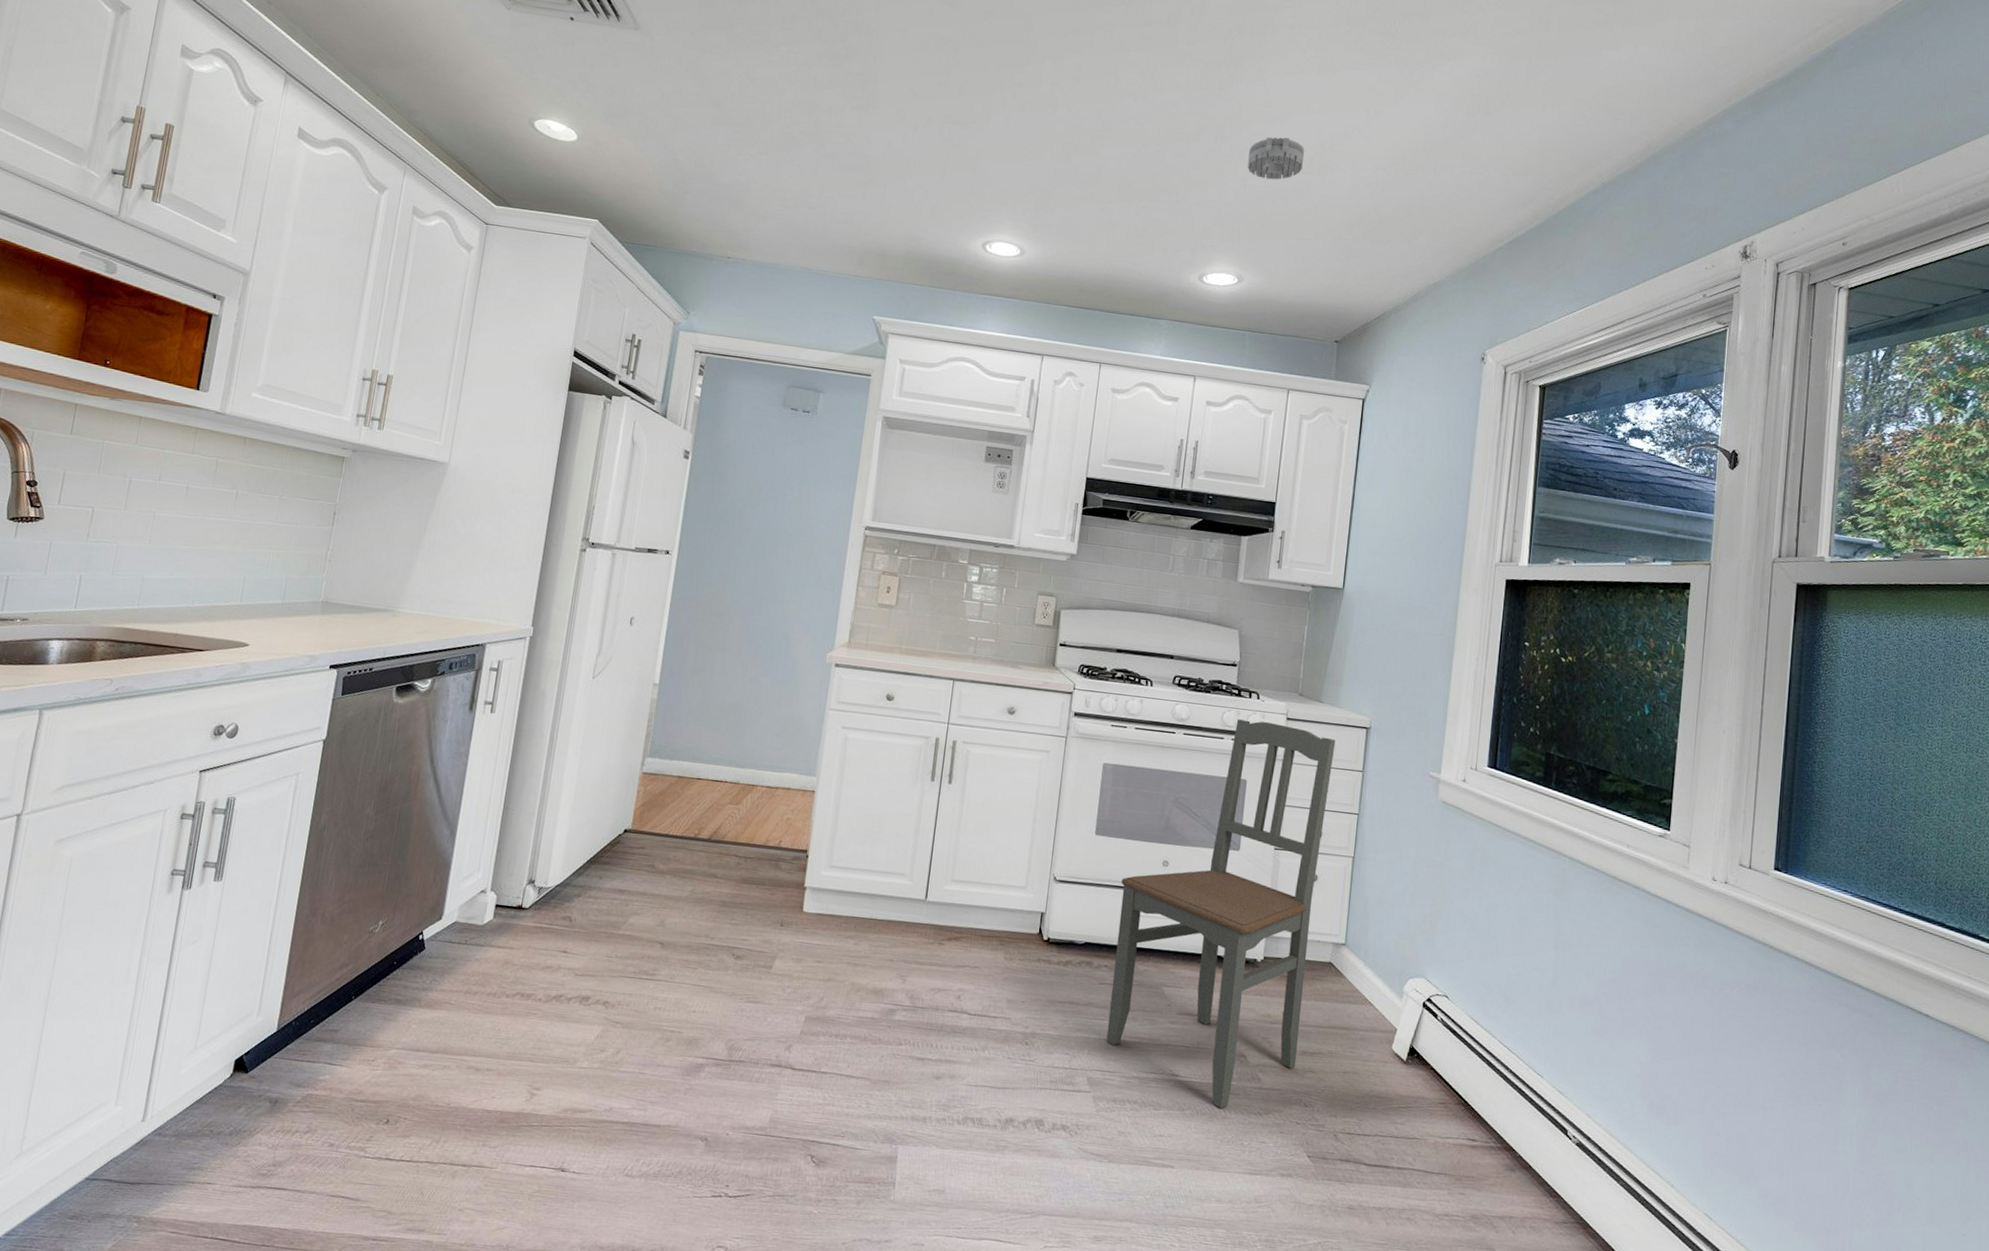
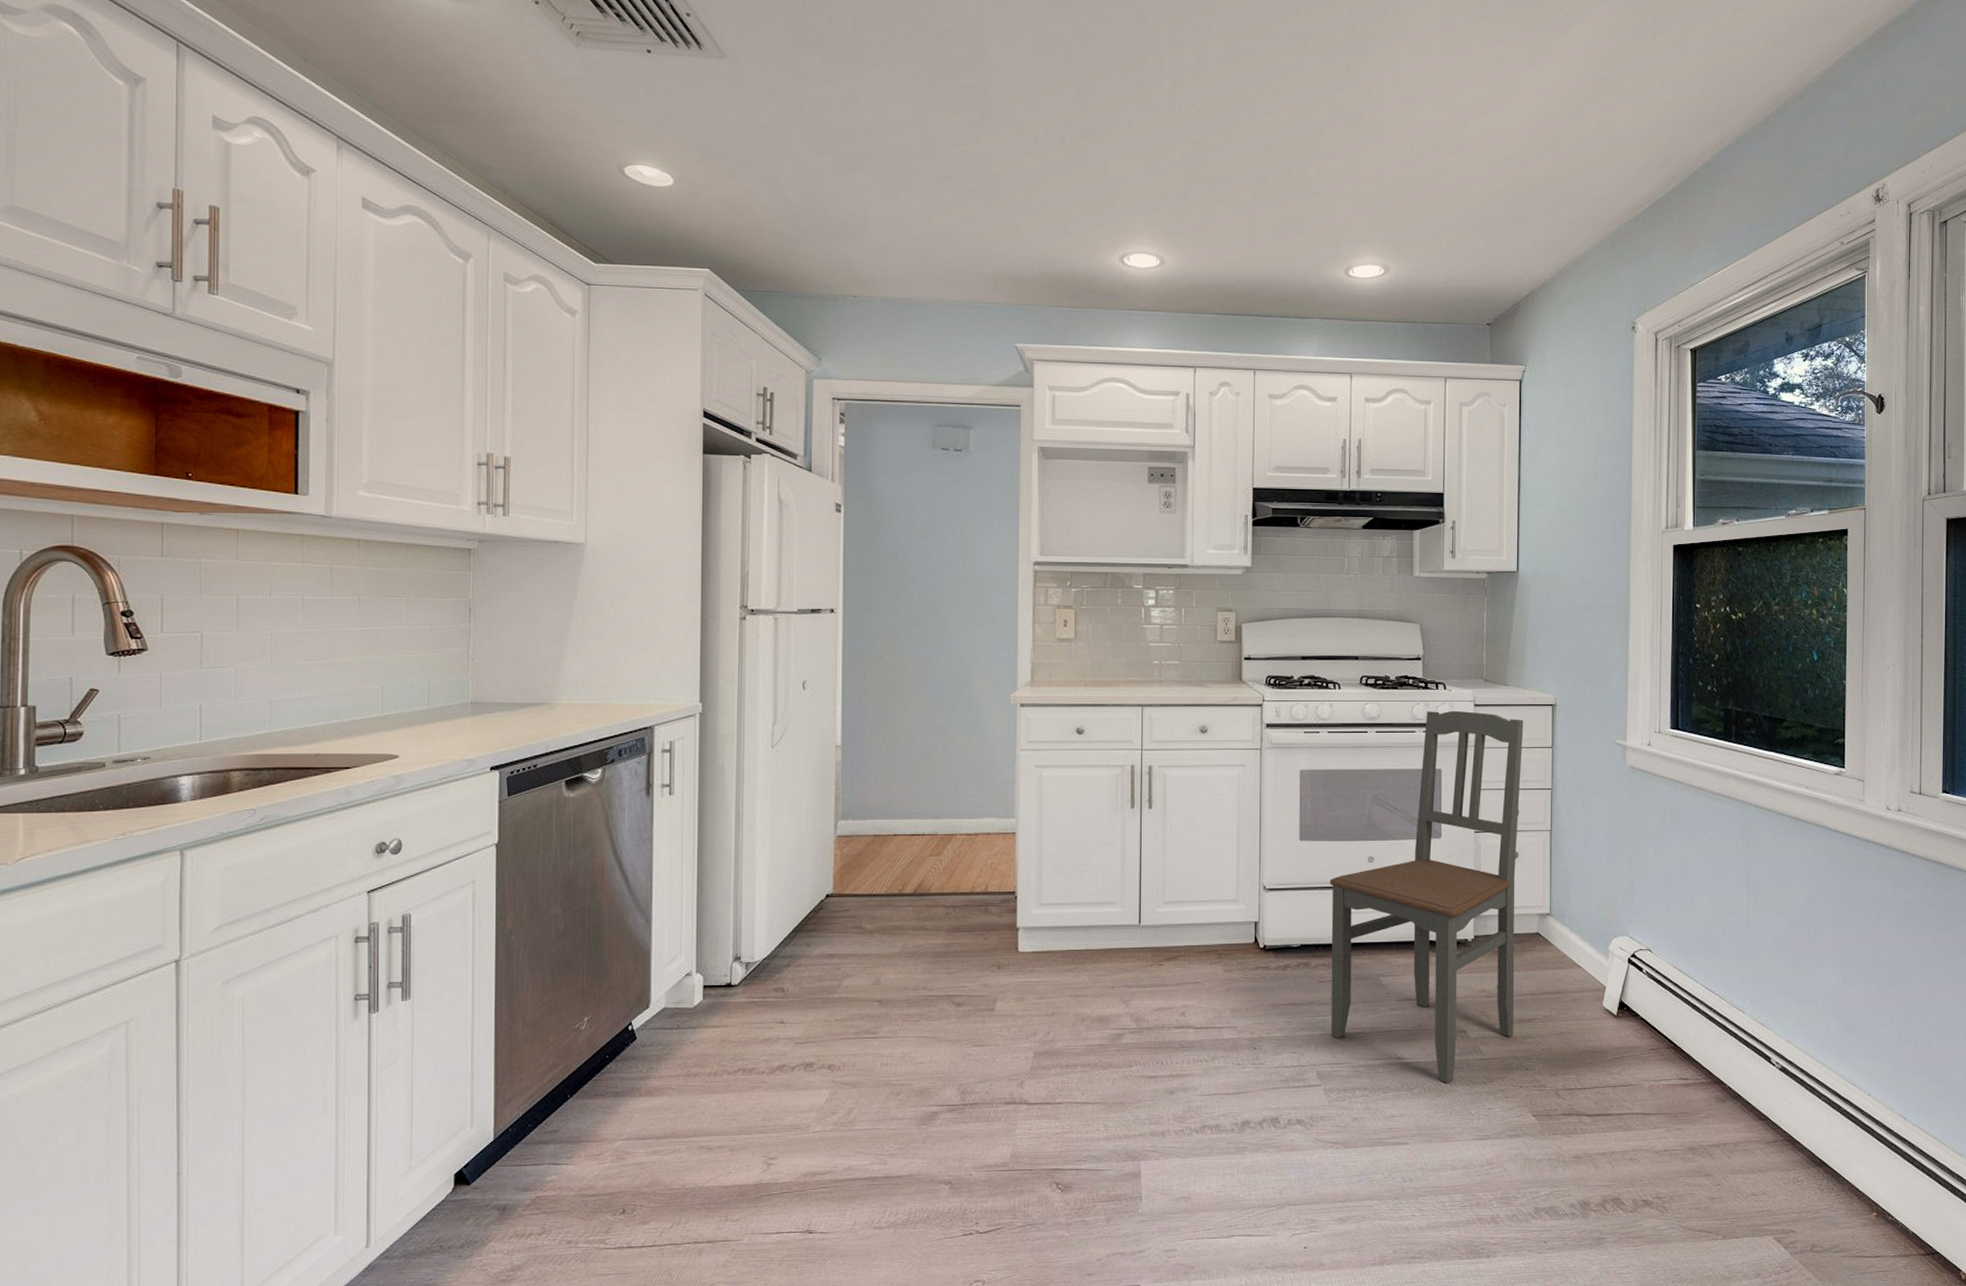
smoke detector: present [1247,137,1305,180] -> none [1382,117,1439,163]

